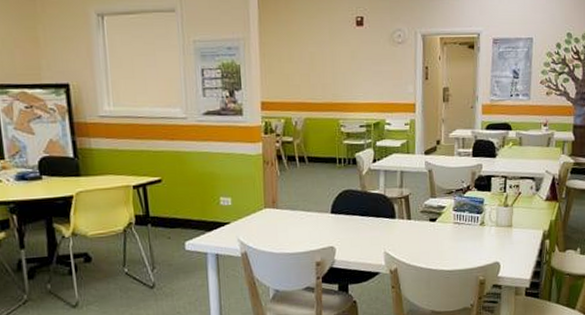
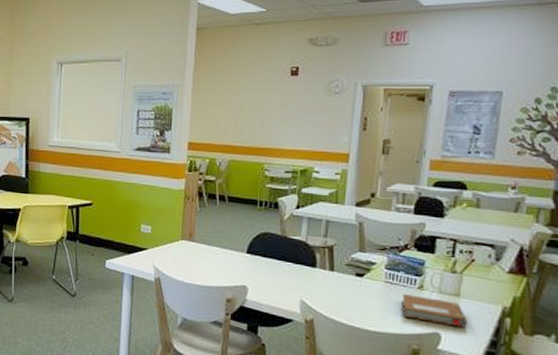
notebook: none [468,231,519,254] -> present [401,293,467,328]

